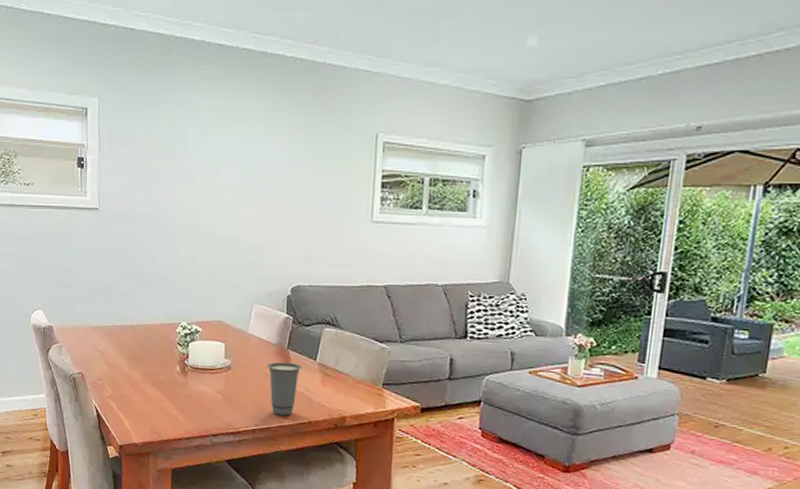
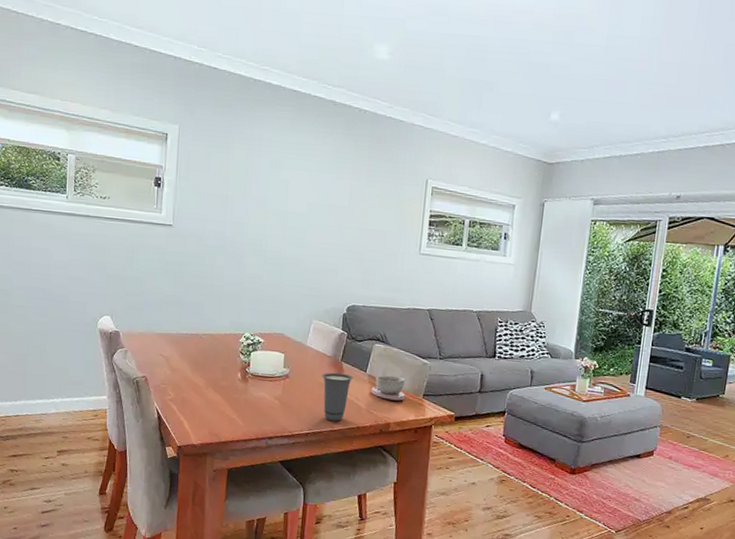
bowl: none [323,363,362,392] -> present [371,375,406,401]

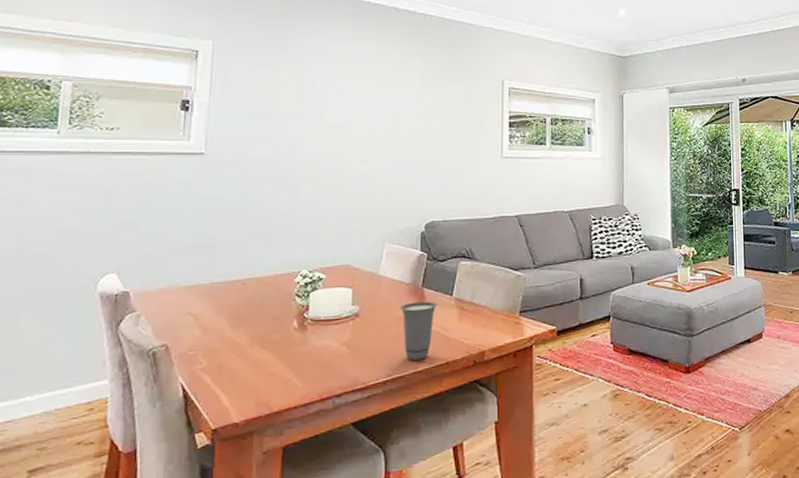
bowl: present [371,375,406,401] -> none [460,295,500,324]

